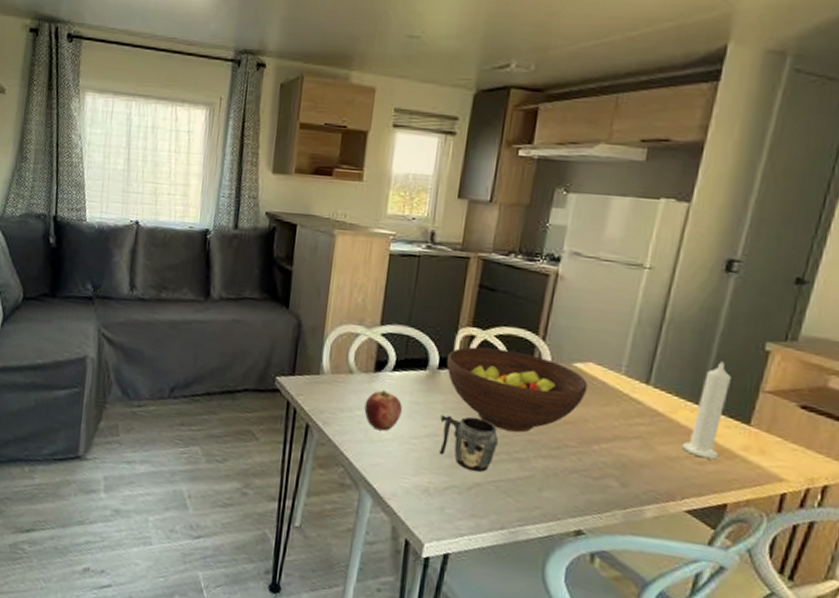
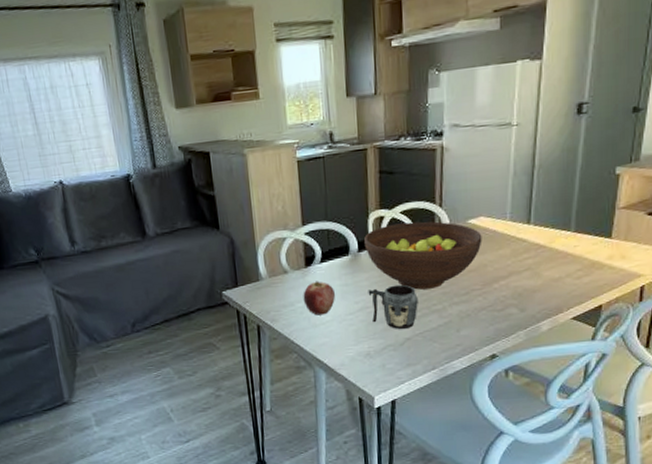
candle: present [681,361,731,460] -> none [562,191,592,274]

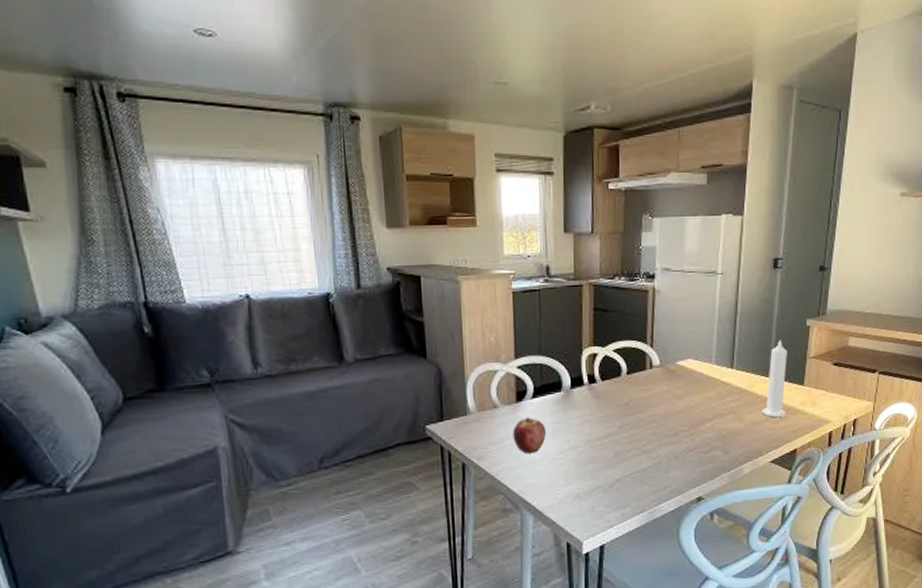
fruit bowl: present [364,221,482,290] -> none [577,360,690,430]
mug: present [368,284,418,329] -> none [579,423,629,470]
candle: none [562,191,592,274] -> present [761,340,787,418]

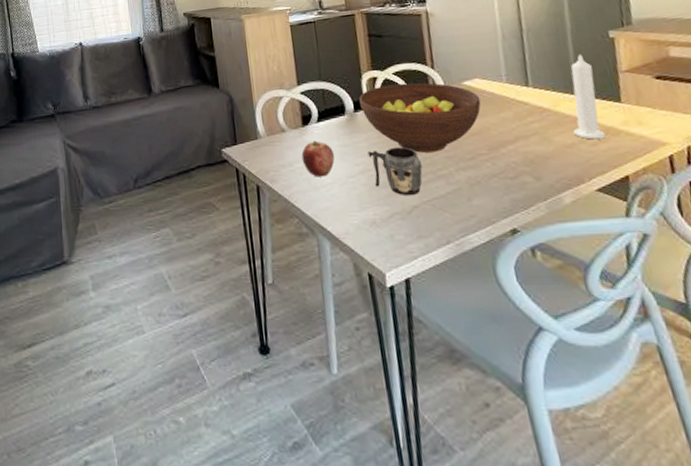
fruit bowl: none [577,360,690,430] -> present [359,82,481,153]
mug: none [579,423,629,470] -> present [367,146,423,195]

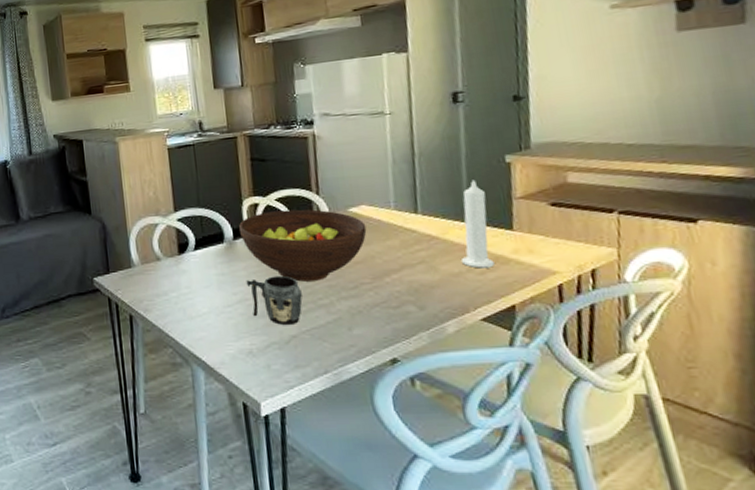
apple: present [301,140,335,177] -> none [177,269,212,307]

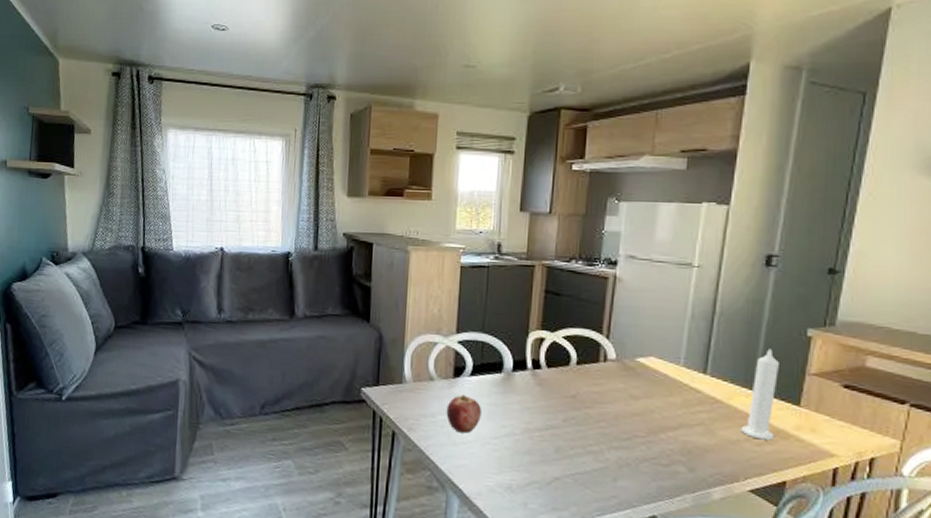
apple: none [177,269,212,307] -> present [446,394,481,434]
fruit bowl: present [239,209,367,282] -> none [520,348,651,427]
mug: present [246,275,303,325] -> none [518,414,573,466]

